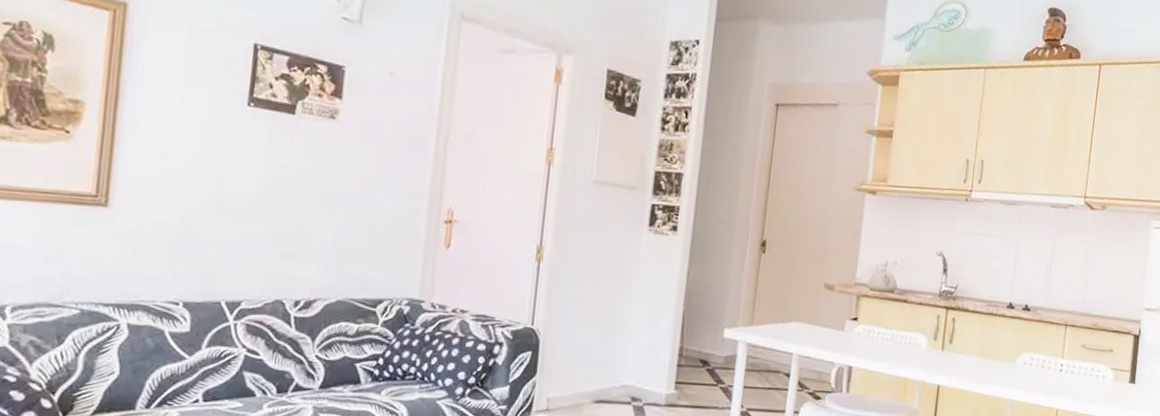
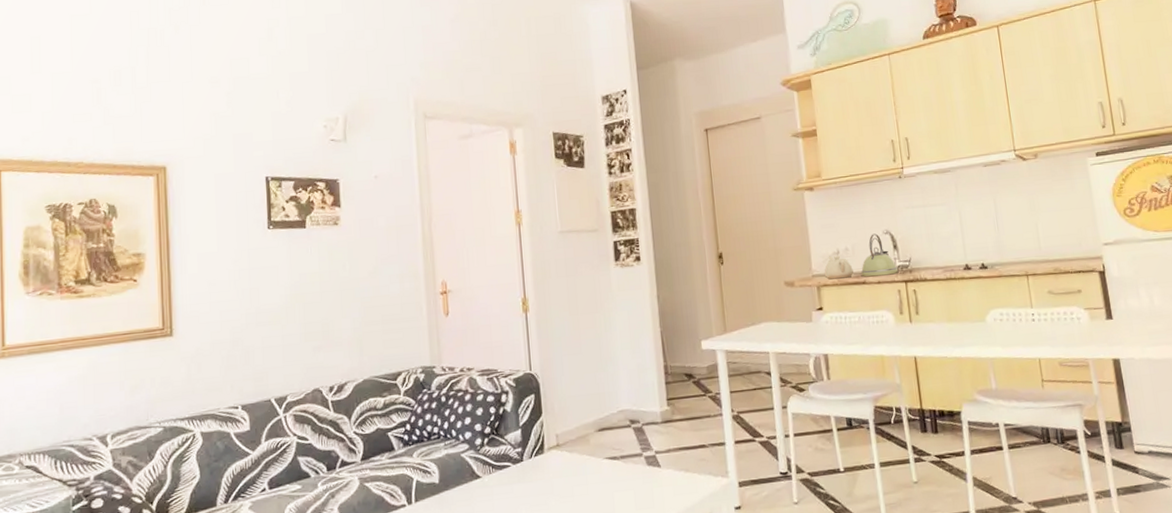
kettle: none [904,252,943,299] -> present [860,233,899,278]

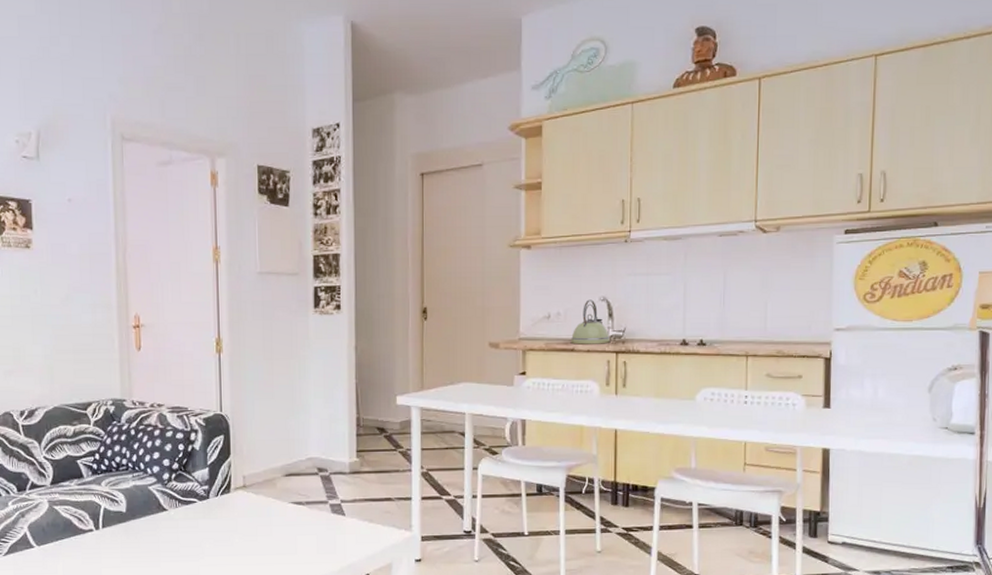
teapot: present [824,256,853,280] -> none [532,319,563,344]

